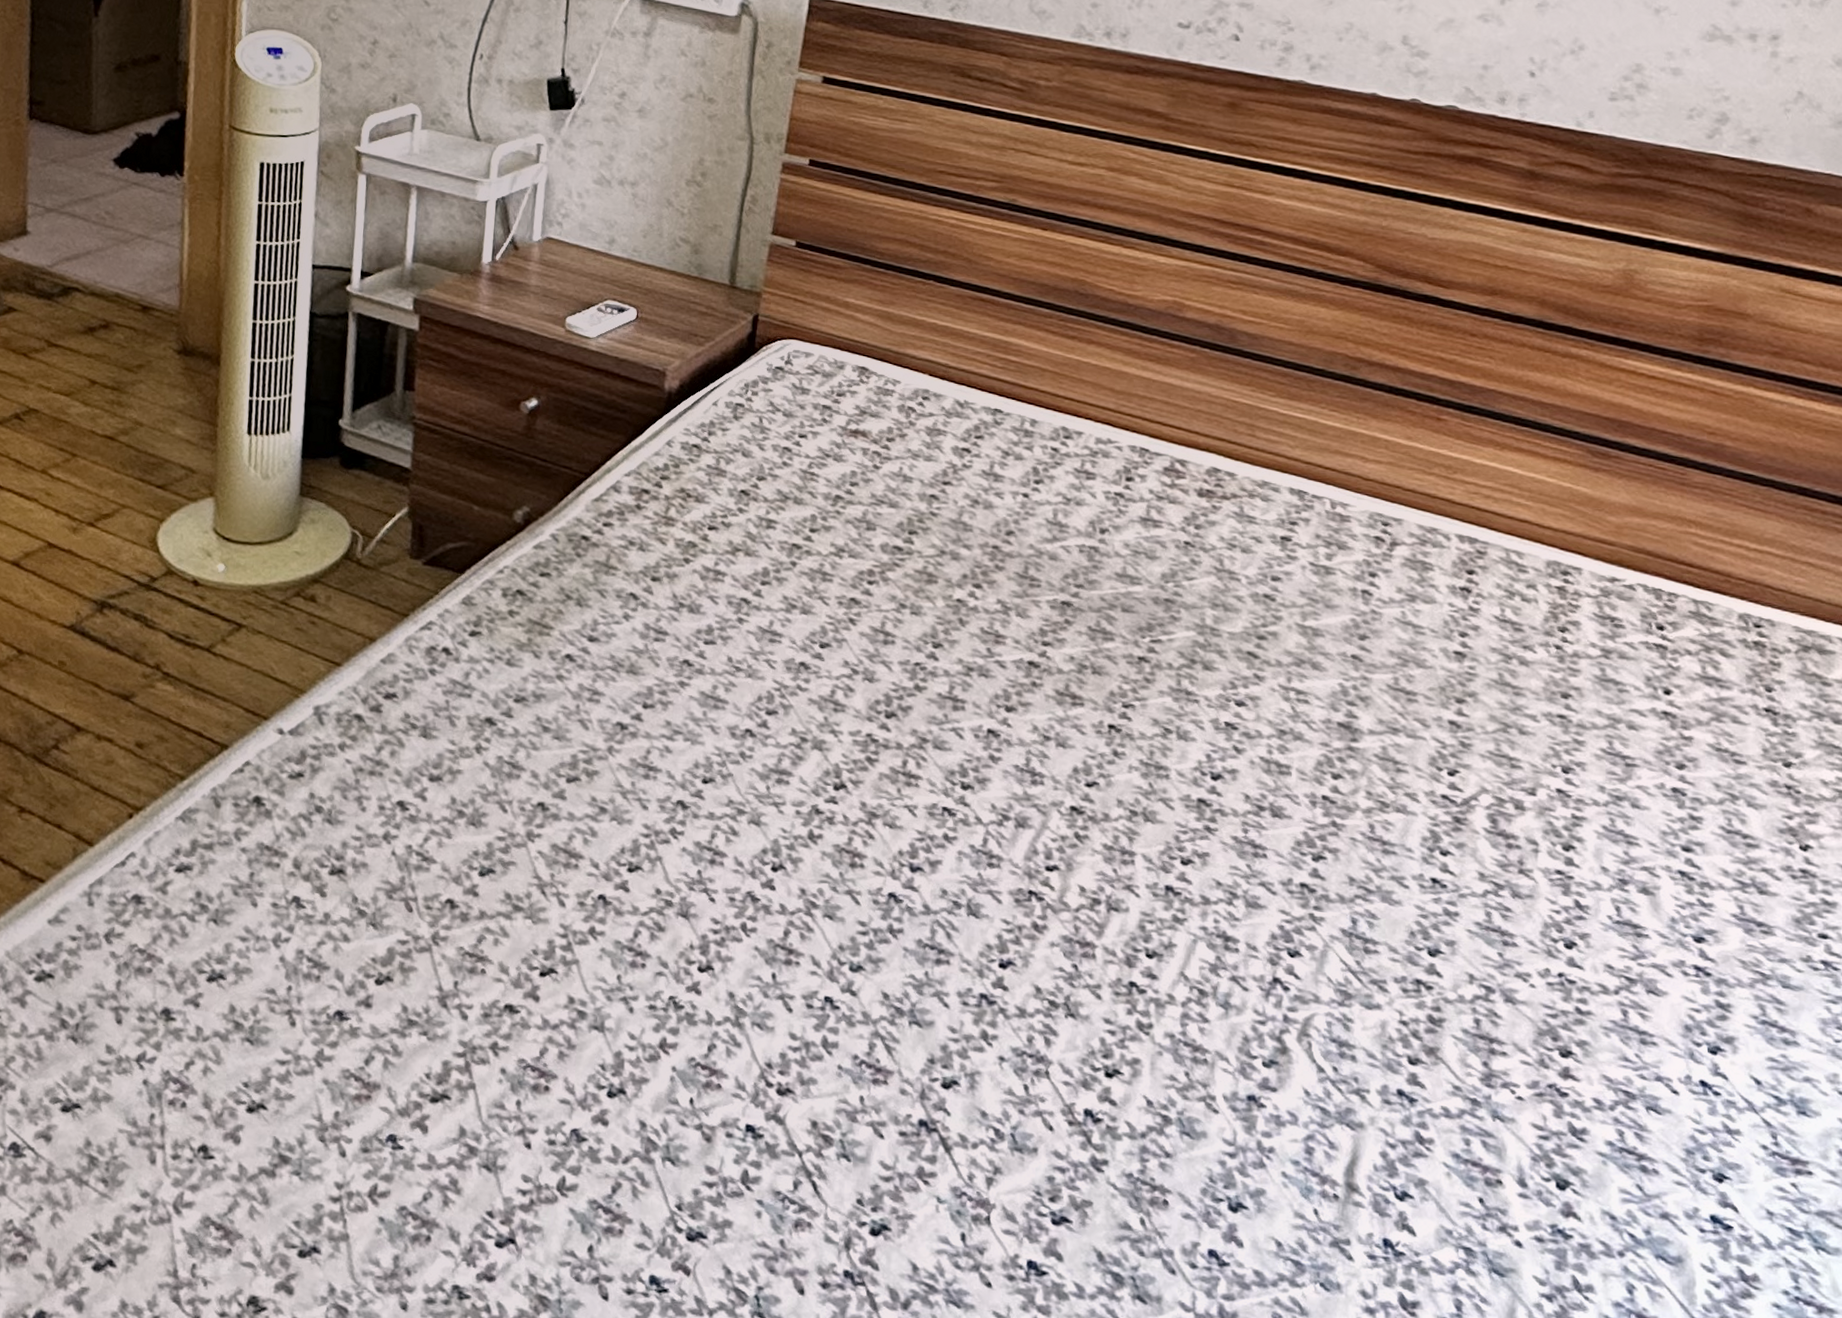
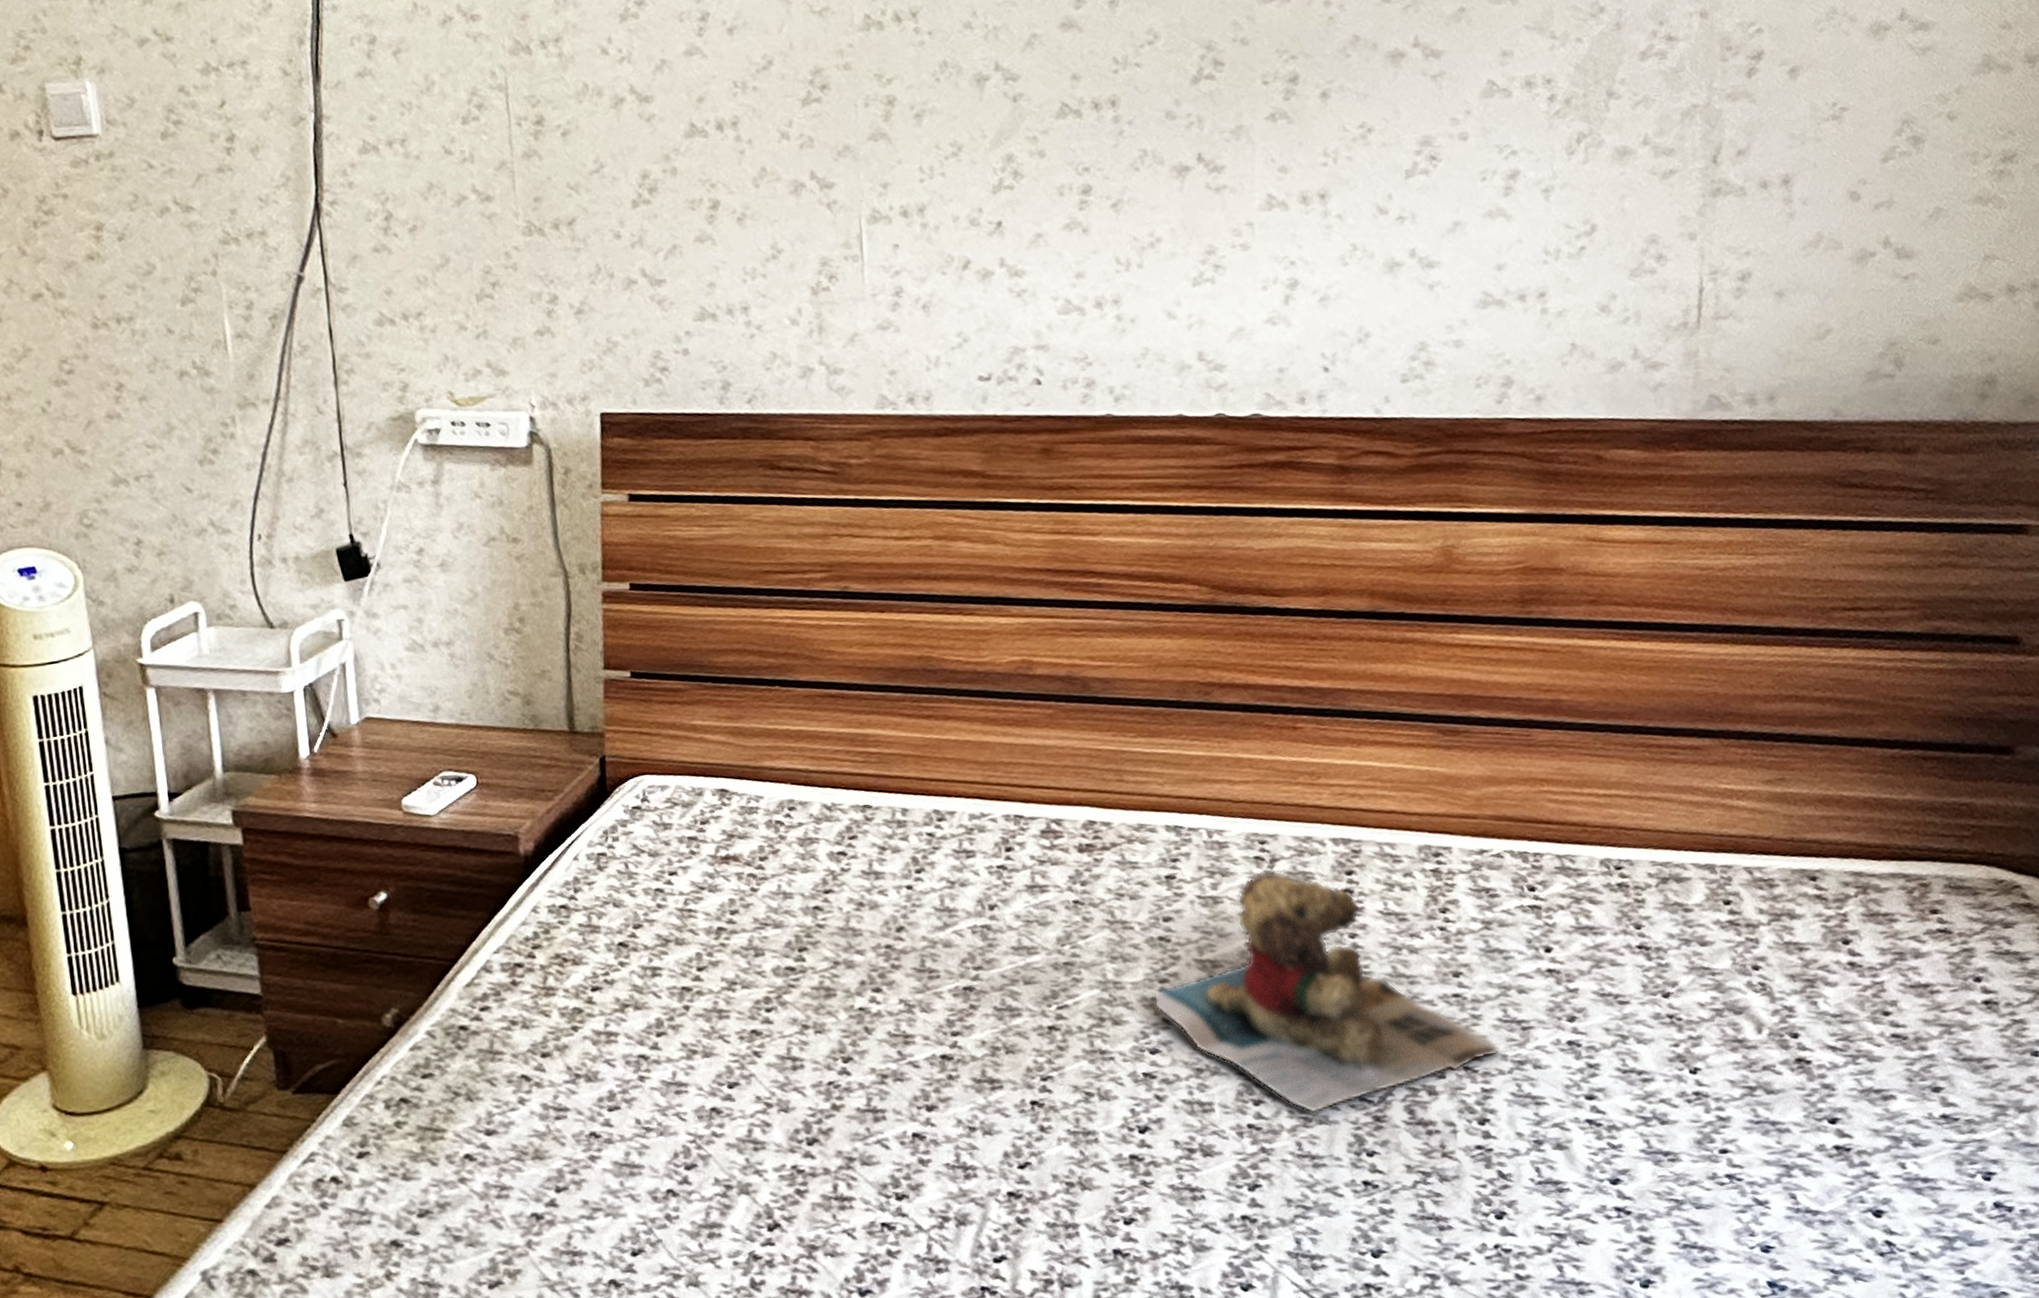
teddy bear: none [1248,552,1608,801] -> present [1153,870,1508,1114]

